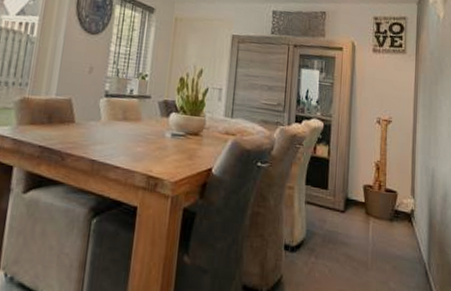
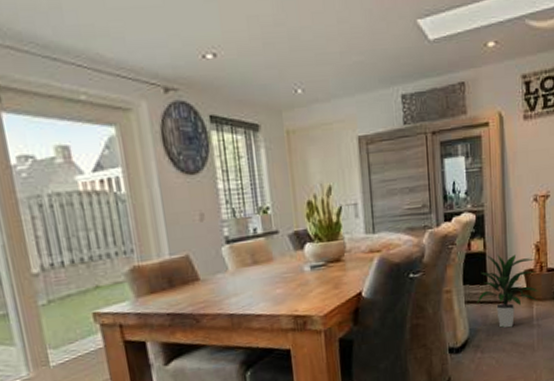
indoor plant: none [316,161,377,239] -> present [476,254,539,328]

